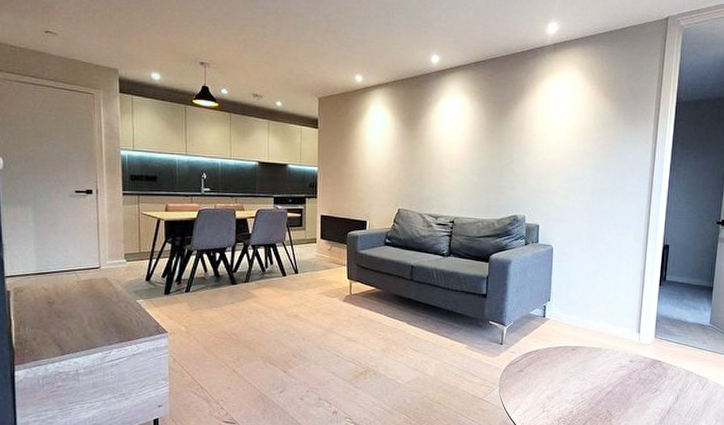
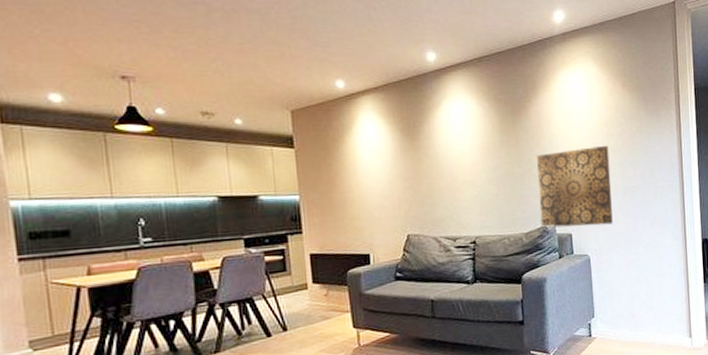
wall art: none [512,148,584,221] -> present [536,145,613,228]

